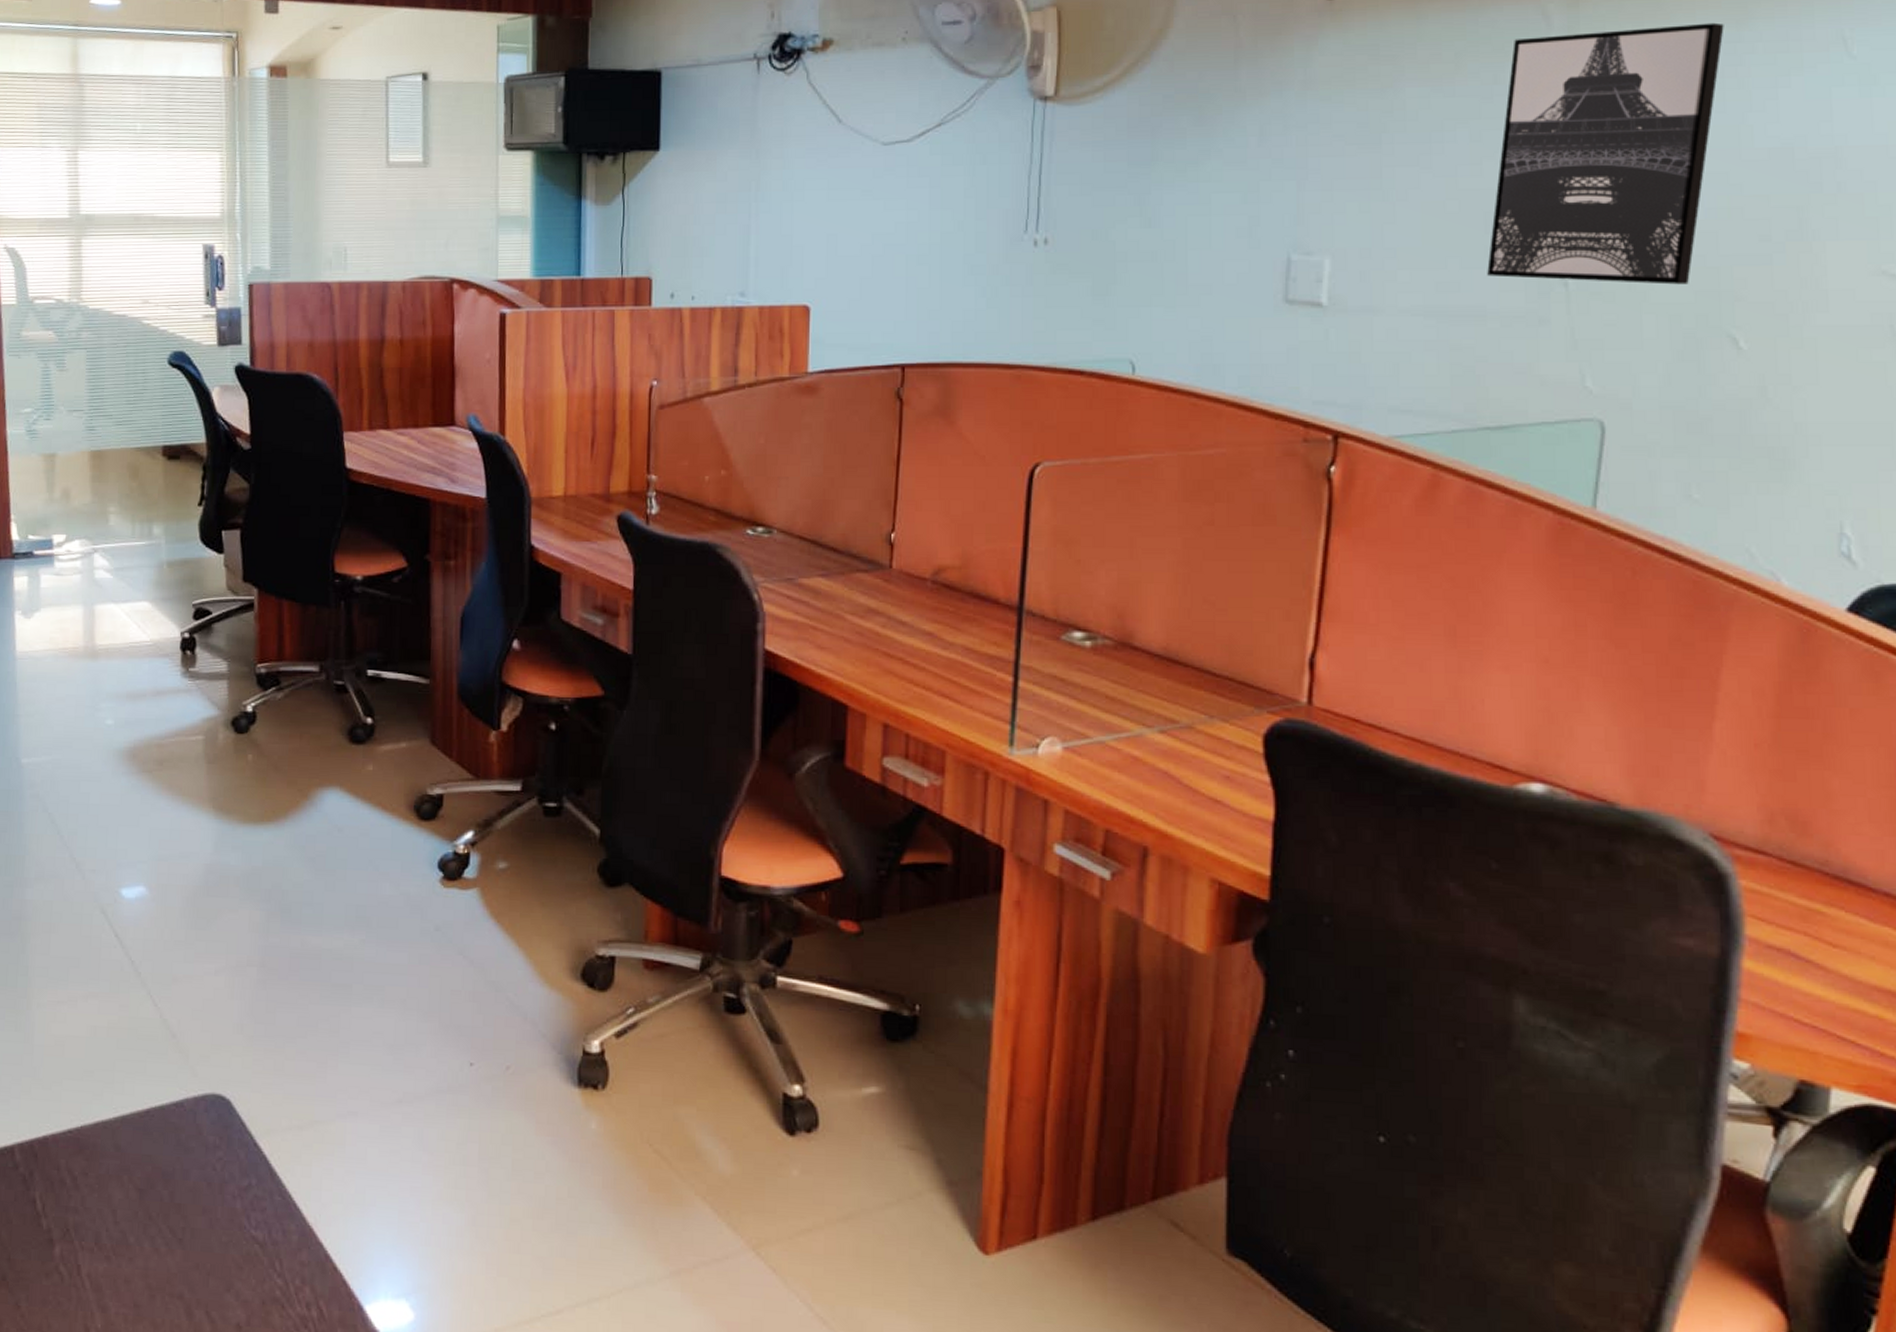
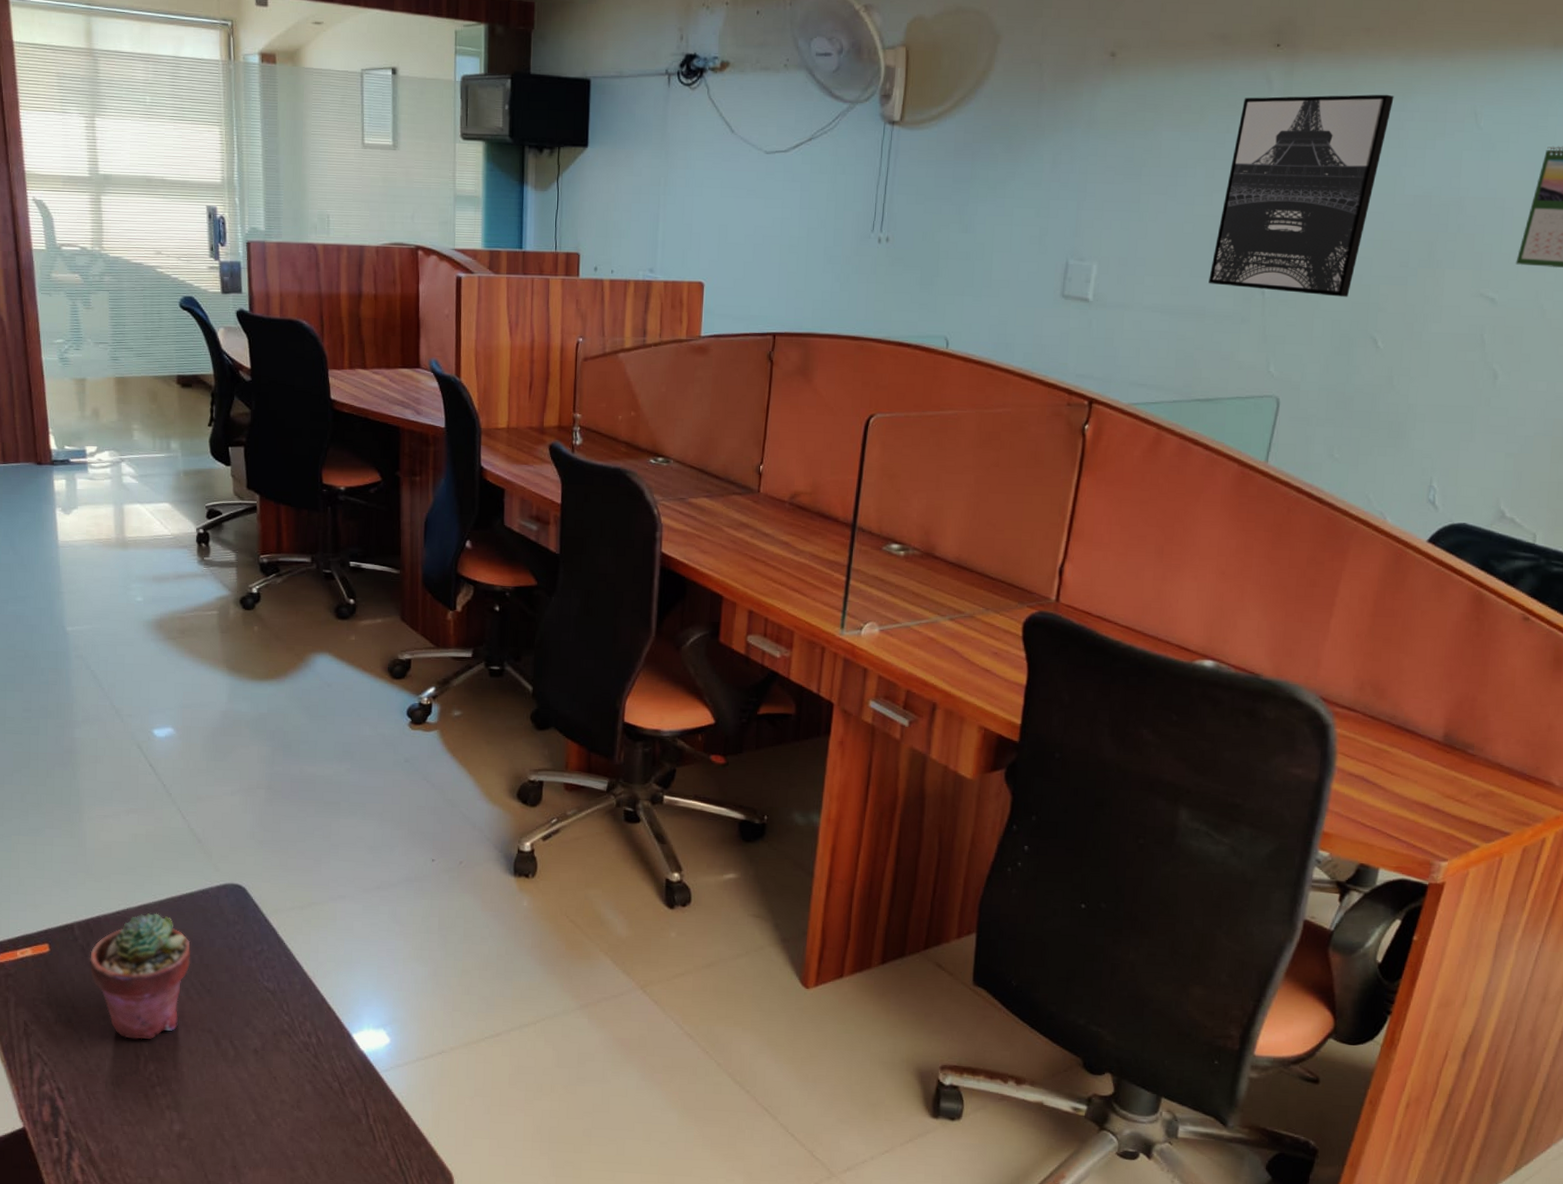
potted succulent: none [31,1132,159,1307] -> present [89,913,191,1040]

